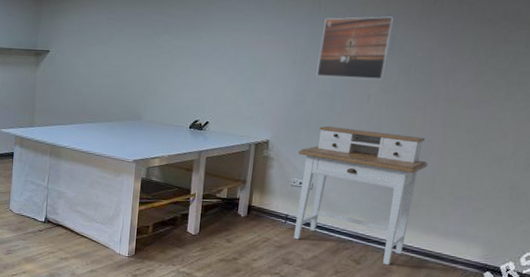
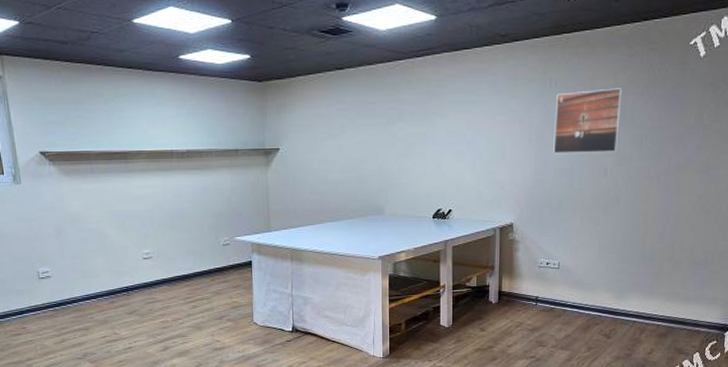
desk: present [294,125,428,266] -> none [543,203,666,336]

